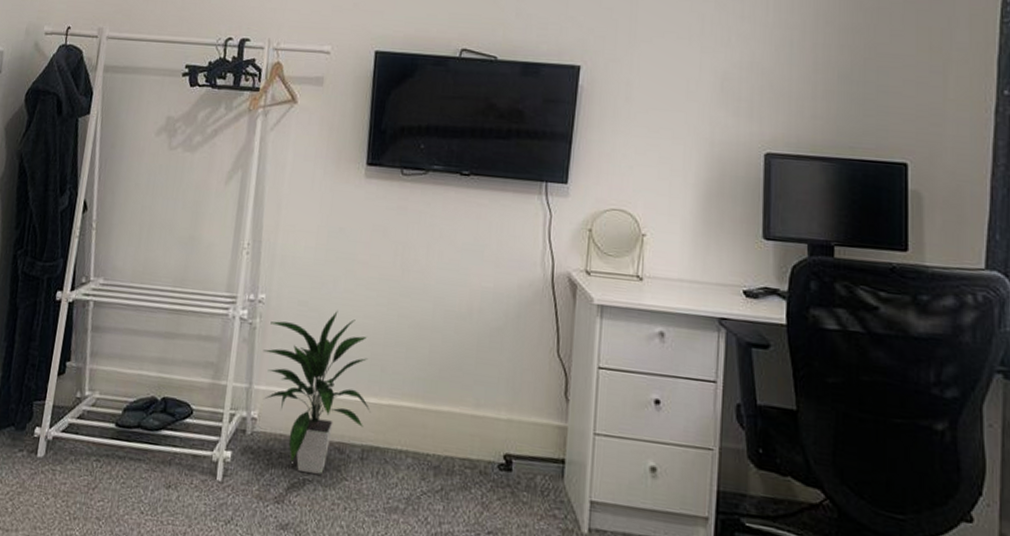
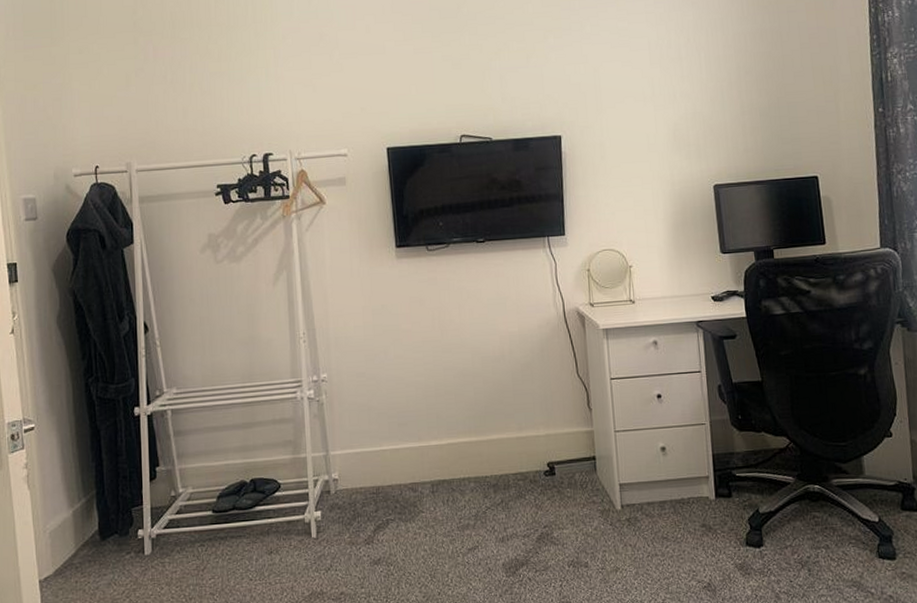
indoor plant: present [263,310,370,474] -> none [333,375,434,514]

